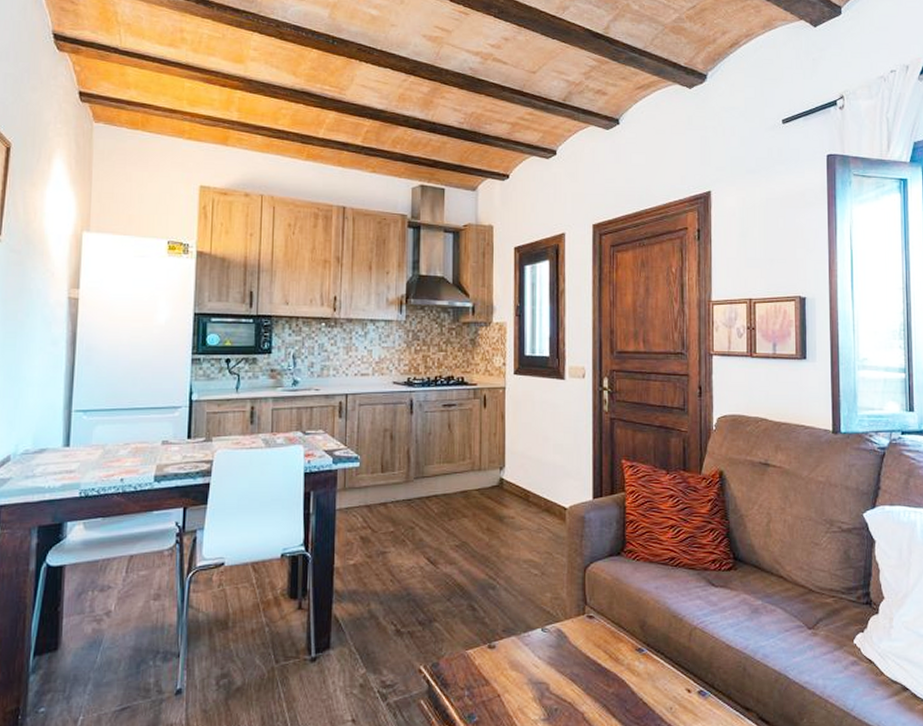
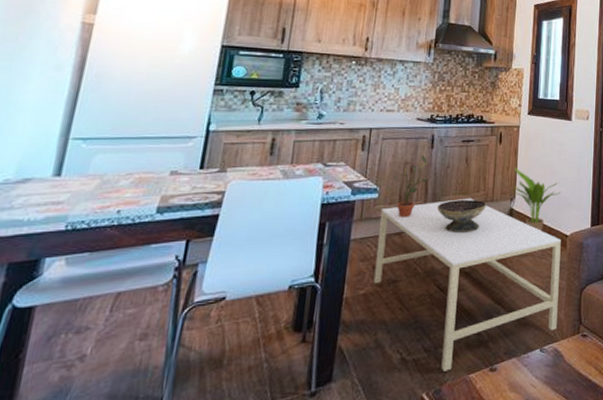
coffee table: none [362,467,559,645] -> present [373,198,561,371]
potted plant: none [374,422,409,487] -> present [393,156,428,217]
decorative bowl: none [422,468,474,505] -> present [437,199,487,234]
potted plant: none [500,433,557,503] -> present [511,167,561,231]

